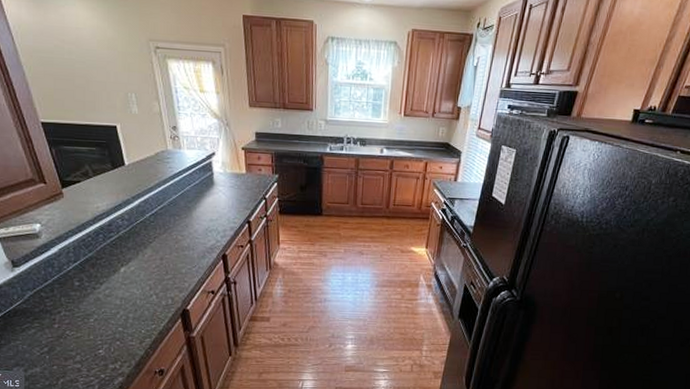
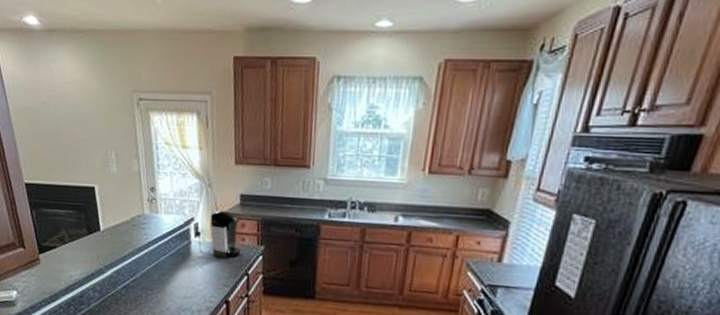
coffee maker: none [214,146,259,186] -> present [193,210,241,258]

